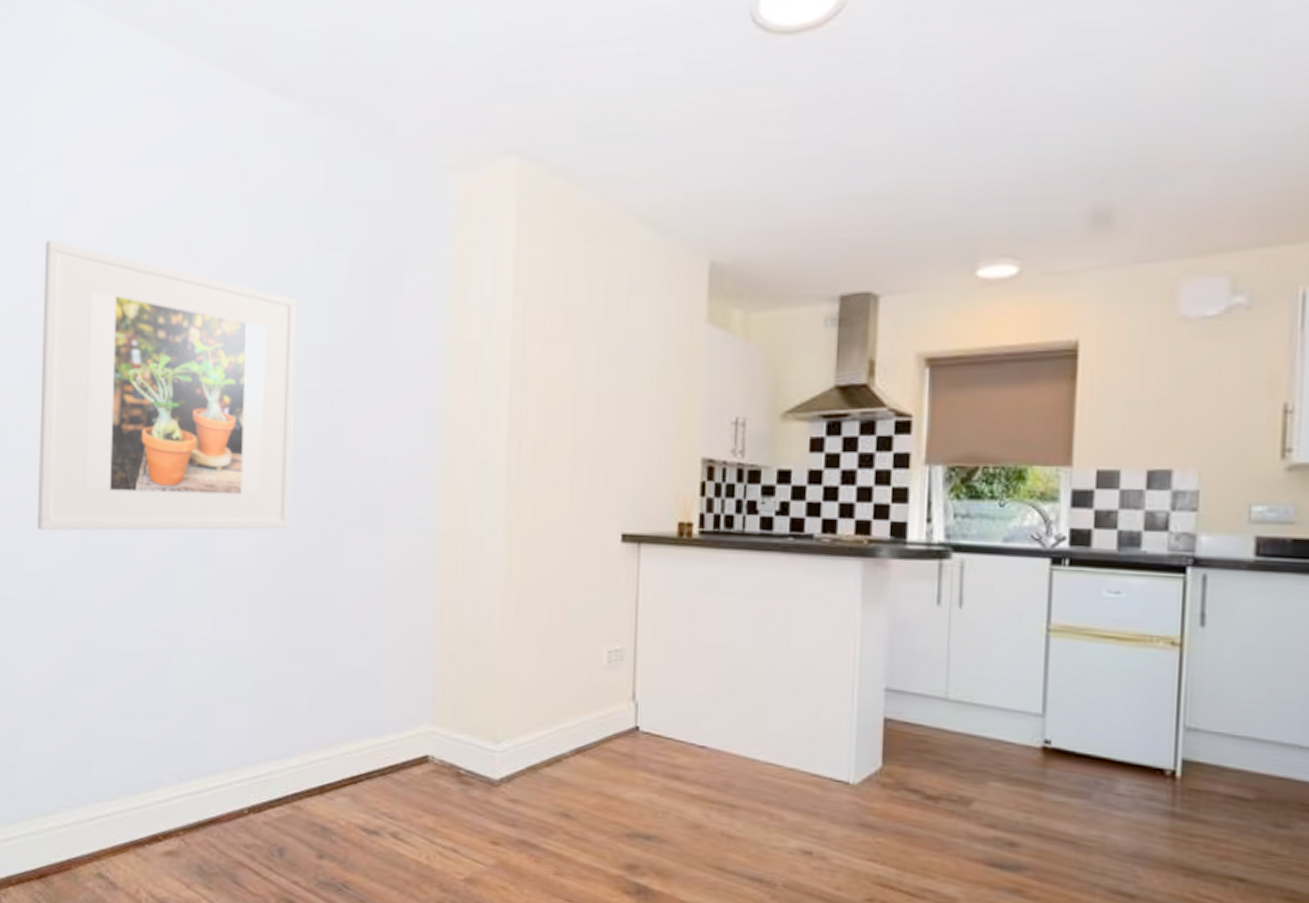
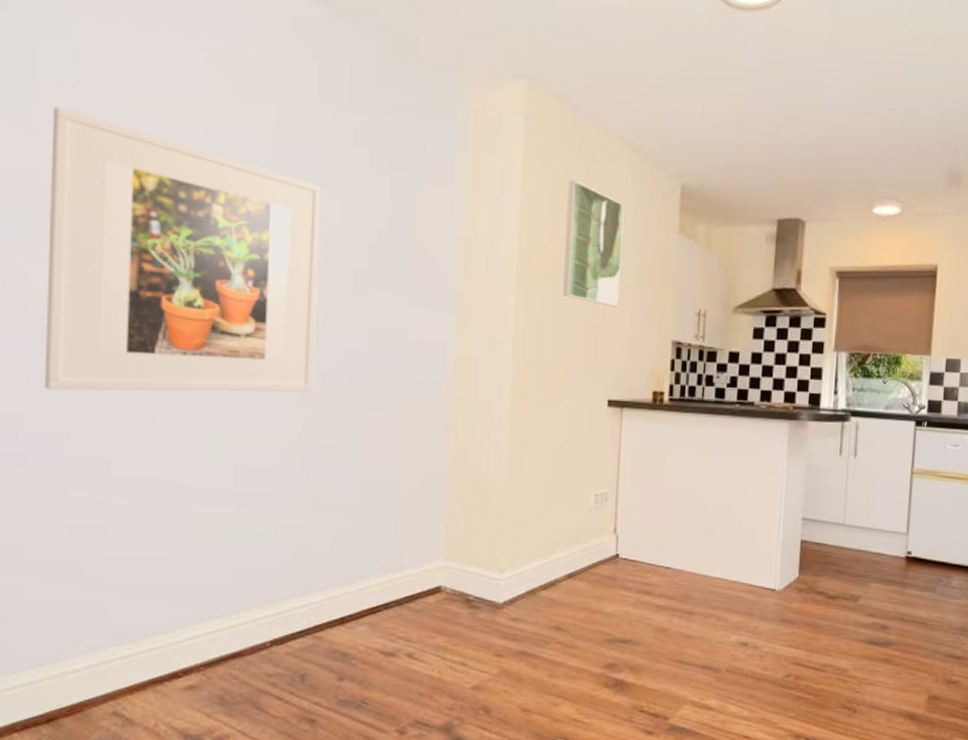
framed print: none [565,268,638,419] -> present [563,180,624,307]

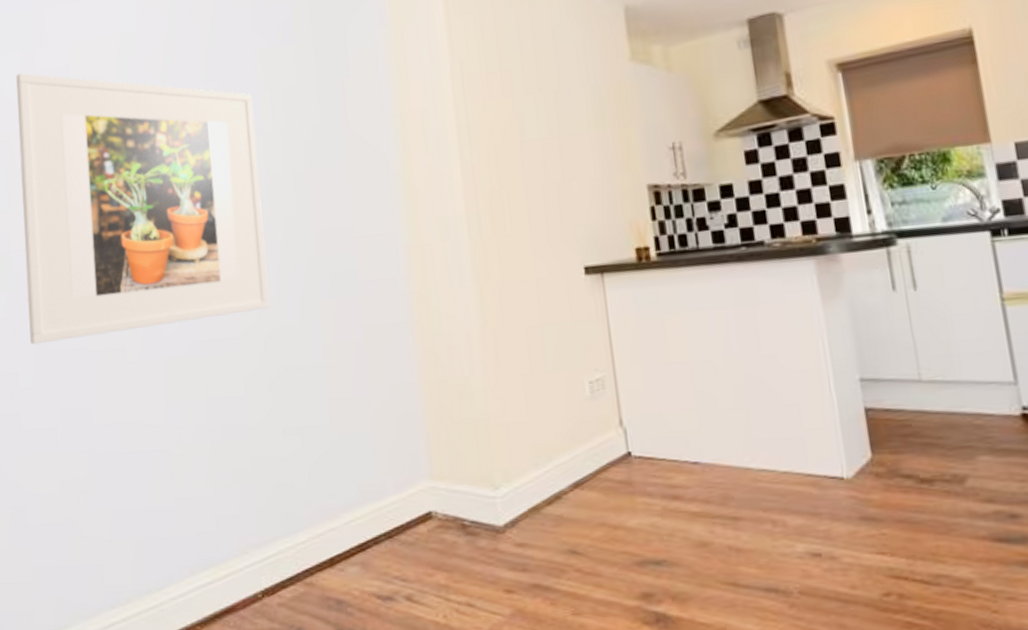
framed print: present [563,180,624,307] -> none [498,29,577,159]

